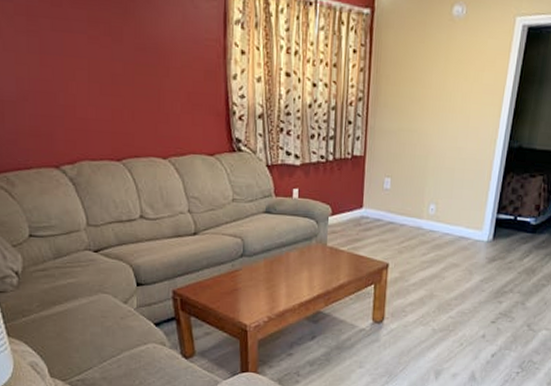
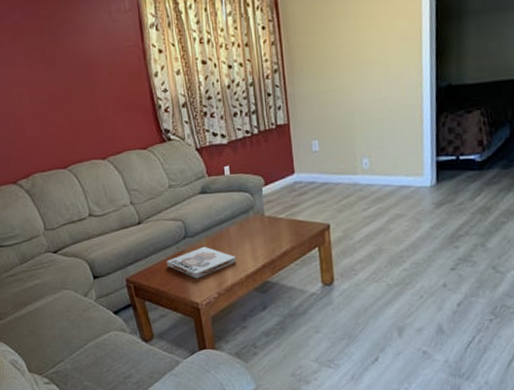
board game: none [219,268,293,300] -> present [166,247,237,279]

